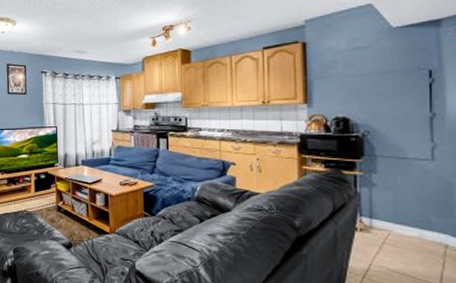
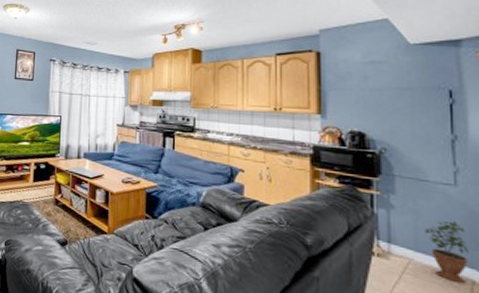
potted plant: none [404,191,443,249] -> present [425,219,469,284]

